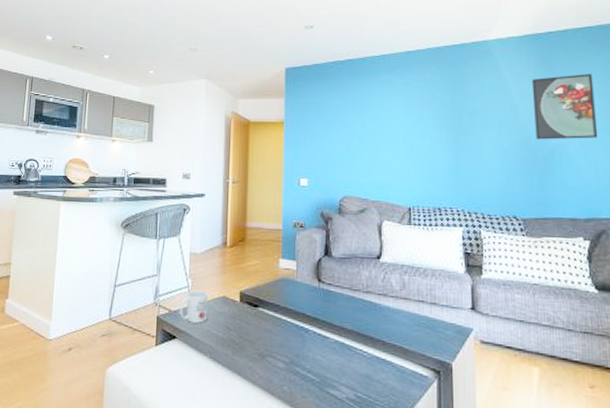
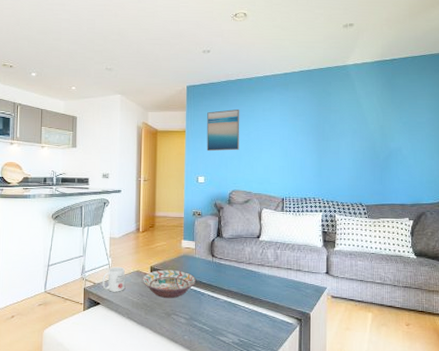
decorative bowl: none [229,296,299,335] -> present [142,269,197,299]
wall art: none [310,96,352,148] -> present [206,109,240,152]
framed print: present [531,74,598,140] -> none [378,93,425,145]

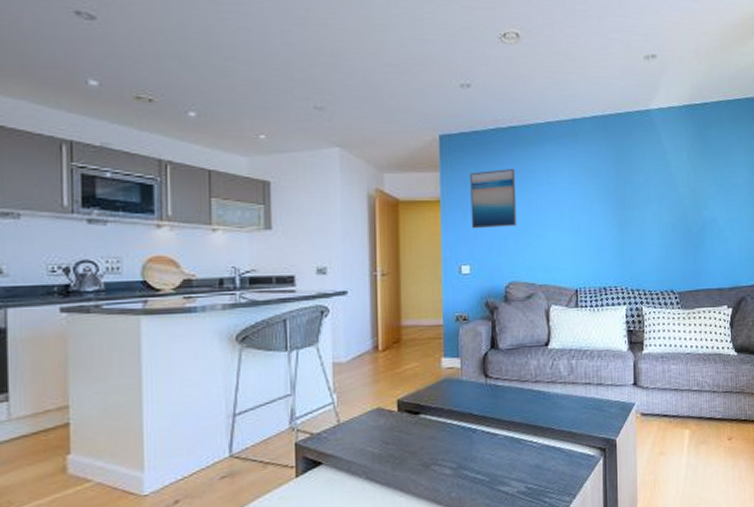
mug: present [102,266,125,292] -> none [324,404,359,444]
decorative bowl: present [142,269,197,299] -> none [385,400,465,444]

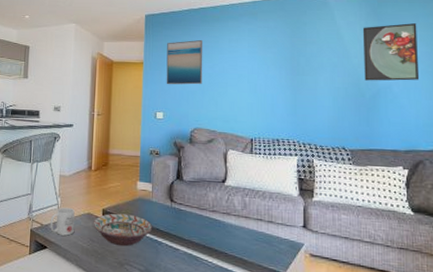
mug: none [324,404,359,444] -> present [50,207,75,236]
decorative bowl: none [385,400,465,444] -> present [93,213,153,247]
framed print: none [689,147,742,213] -> present [362,23,420,81]

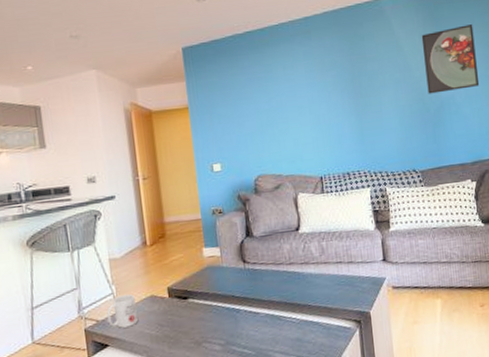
decorative bowl: present [93,213,153,247] -> none [158,286,228,324]
wall art: present [166,40,203,85] -> none [213,71,260,130]

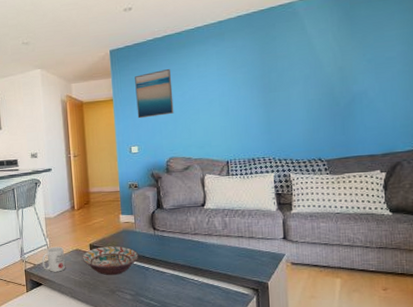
decorative bowl: none [158,286,228,324] -> present [82,246,139,276]
wall art: none [213,71,260,130] -> present [135,69,174,119]
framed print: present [421,24,480,94] -> none [335,22,396,89]

